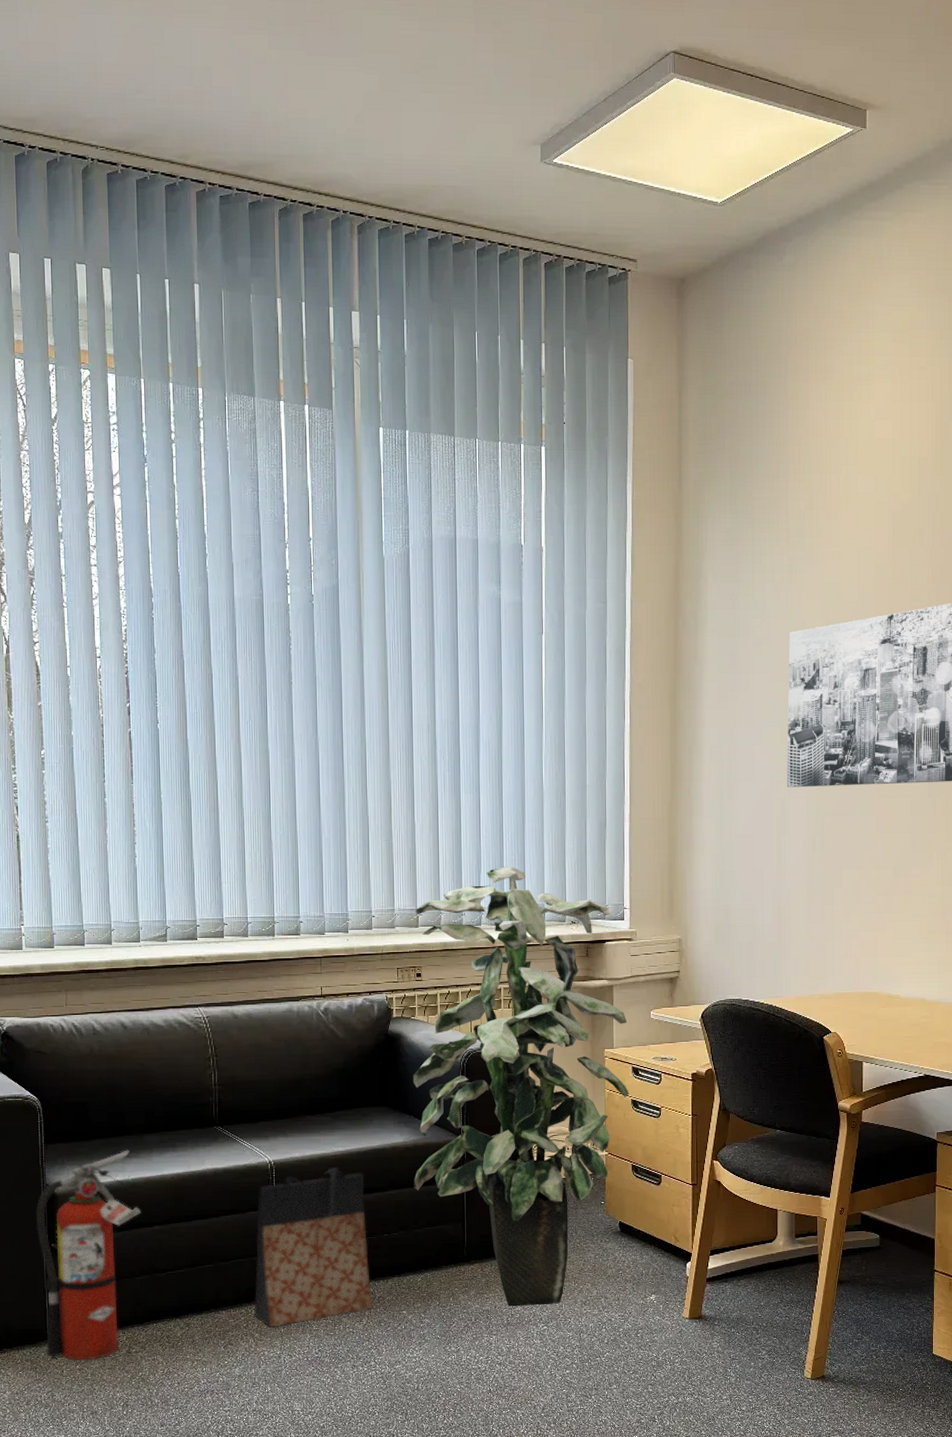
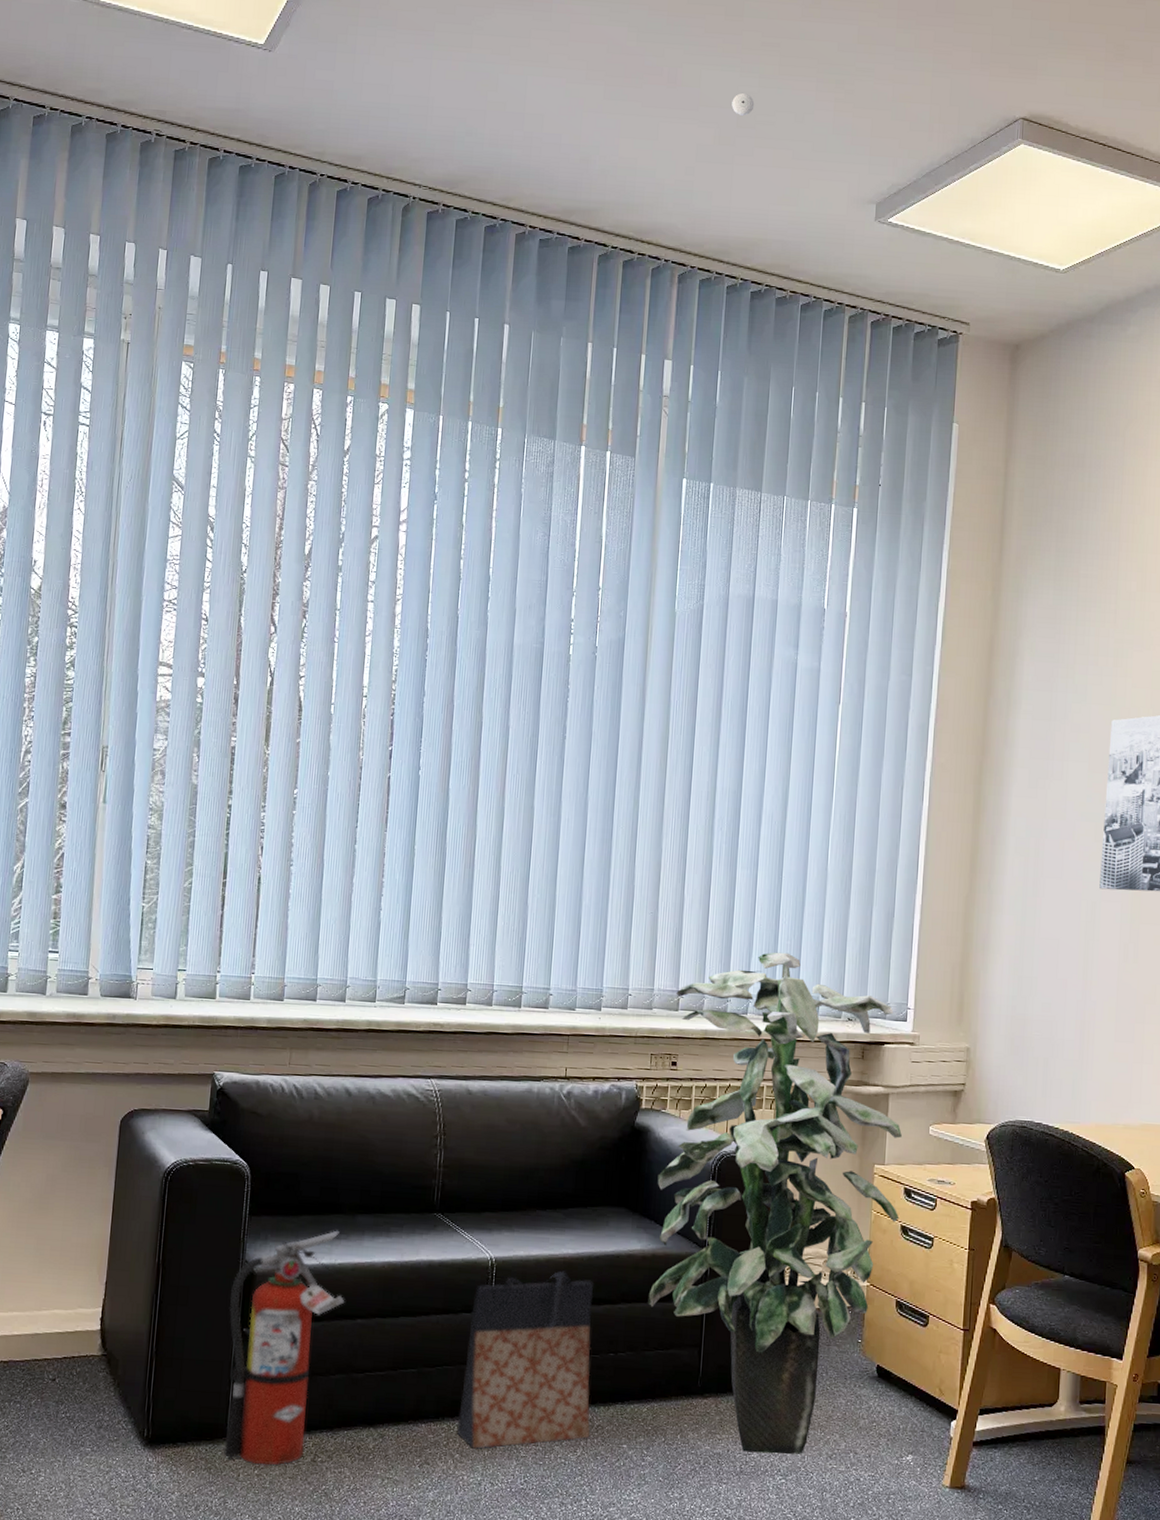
smoke detector: none [394,36,416,60] -> present [732,92,755,116]

